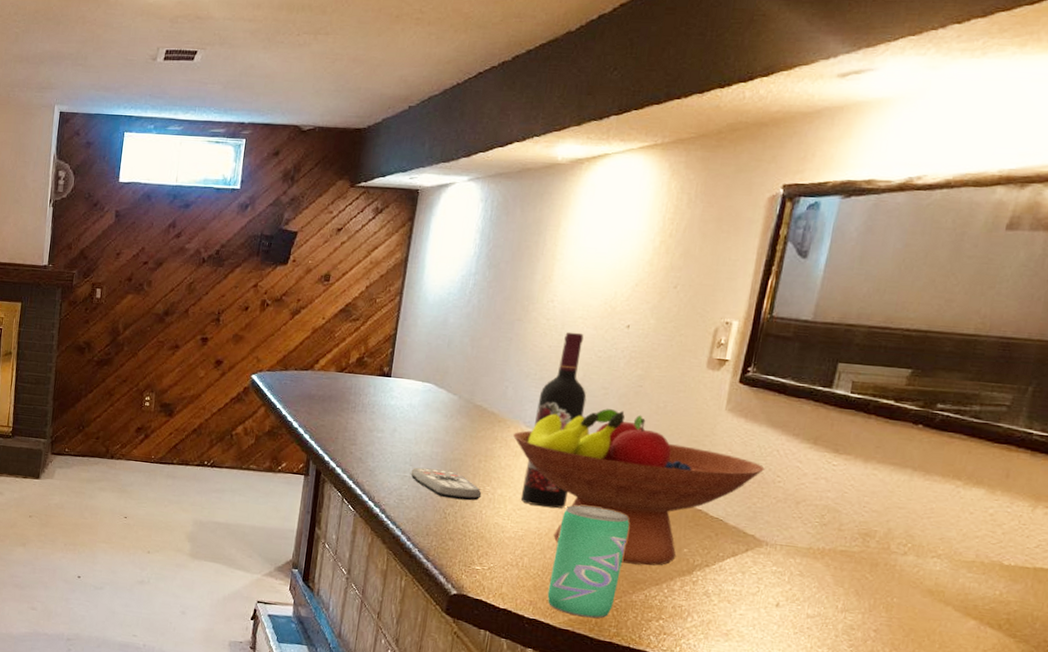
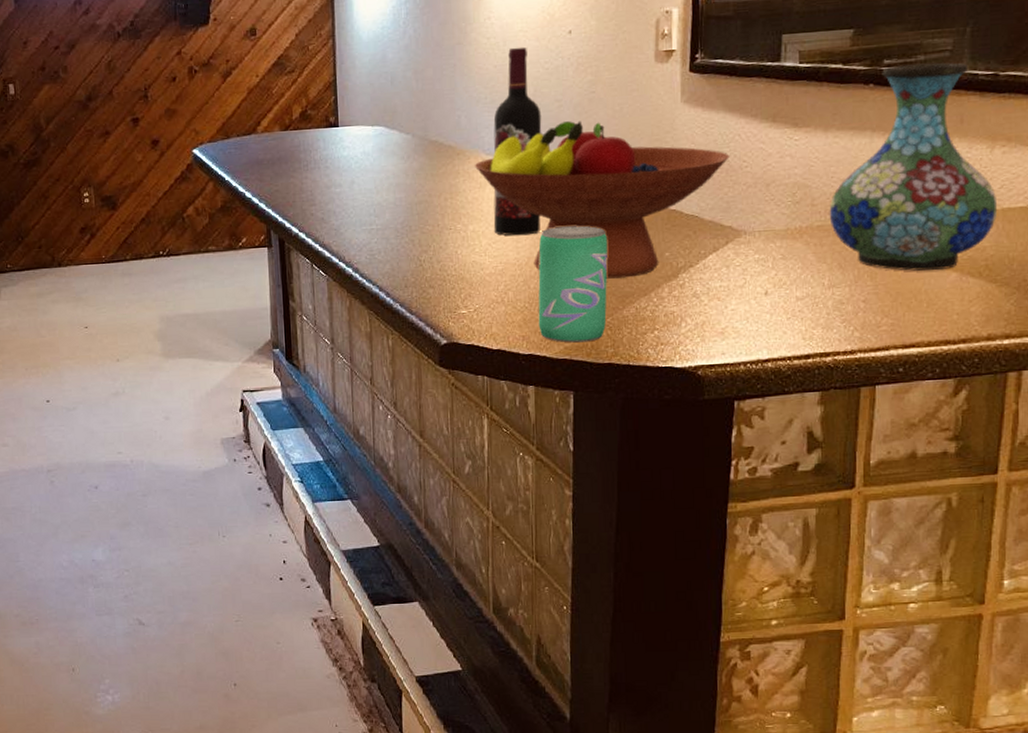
remote control: present [410,467,482,501] -> none [377,215,454,245]
vase: none [854,411,1030,616] -> present [829,63,998,271]

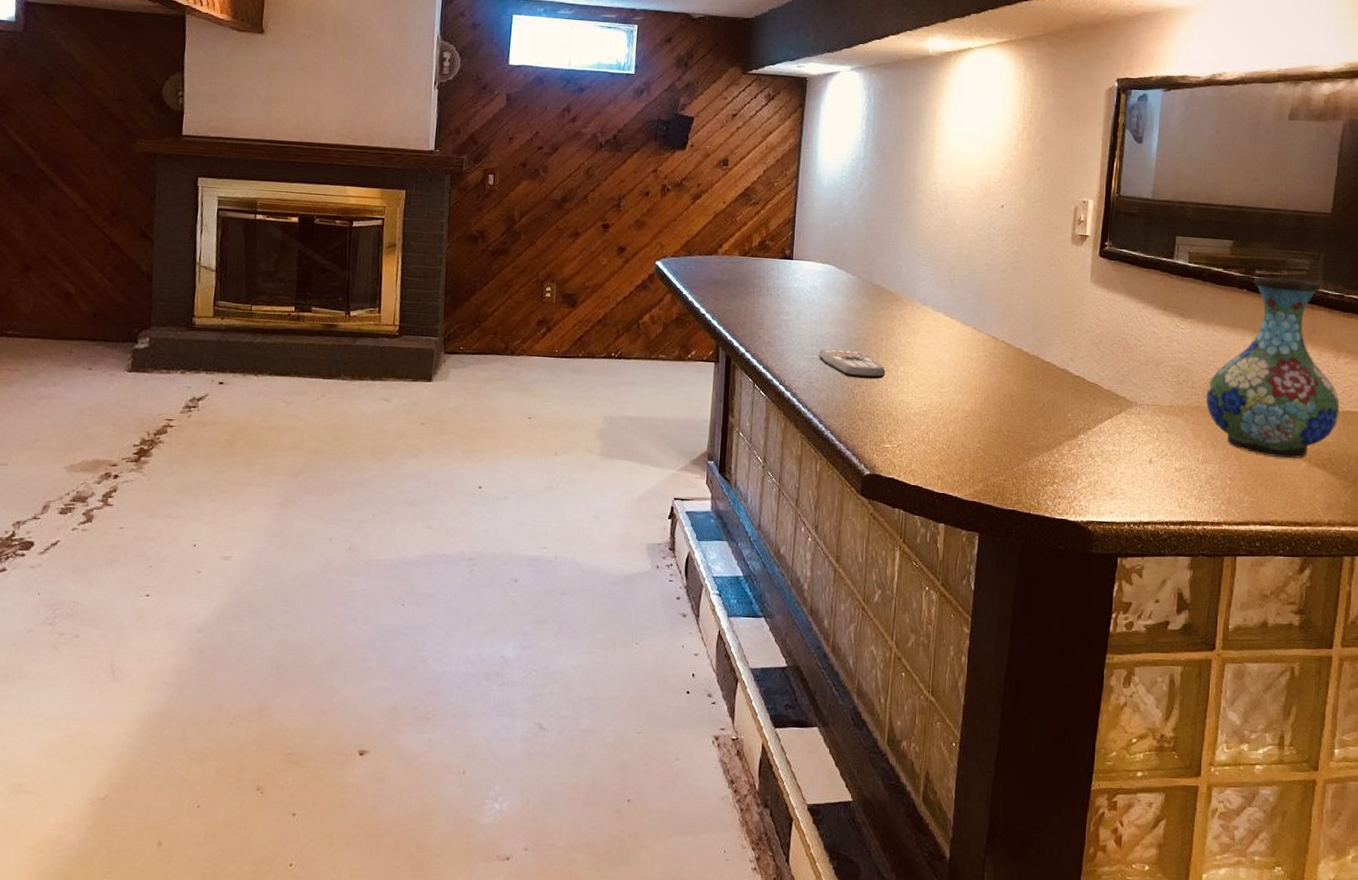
remote control: none [377,215,454,245] -> present [818,348,886,380]
fruit bowl: present [475,120,730,279] -> none [910,284,1127,433]
wine bottle: present [493,46,542,236] -> none [921,212,972,382]
beverage can: present [538,225,608,343] -> none [953,378,1020,488]

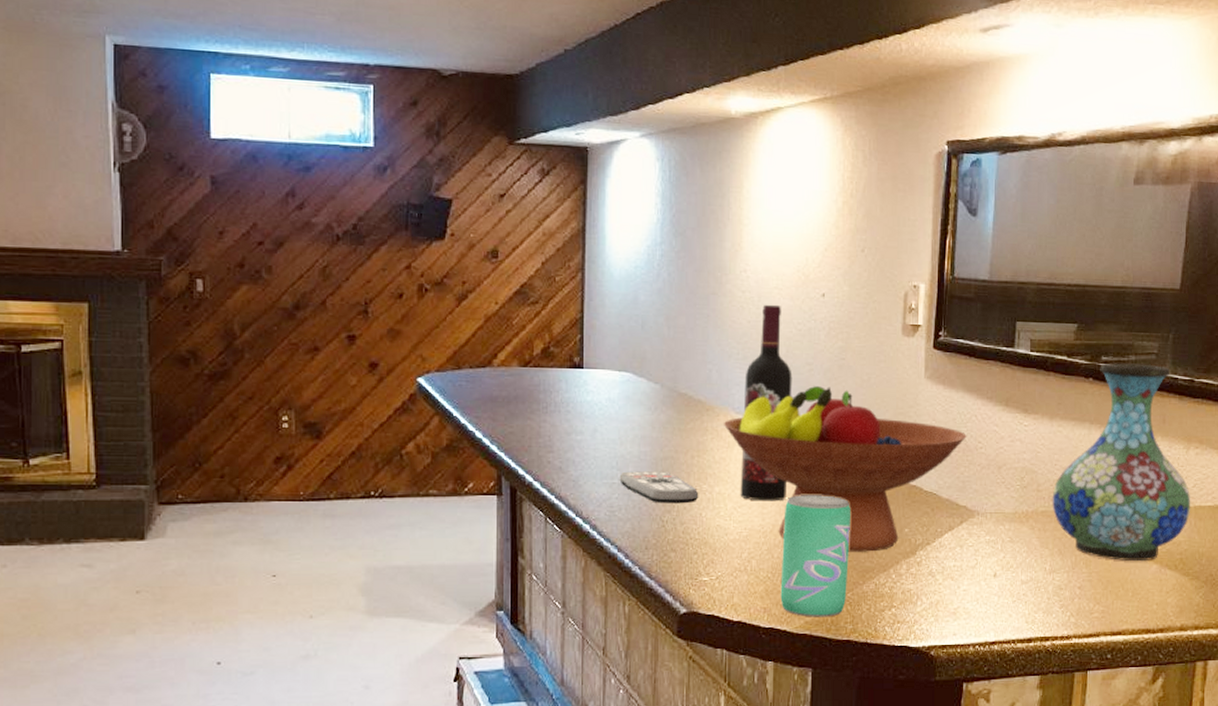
fruit bowl: none [910,284,1127,433] -> present [724,386,967,552]
wine bottle: none [921,212,972,382] -> present [740,304,793,502]
beverage can: none [953,378,1020,488] -> present [780,495,852,617]

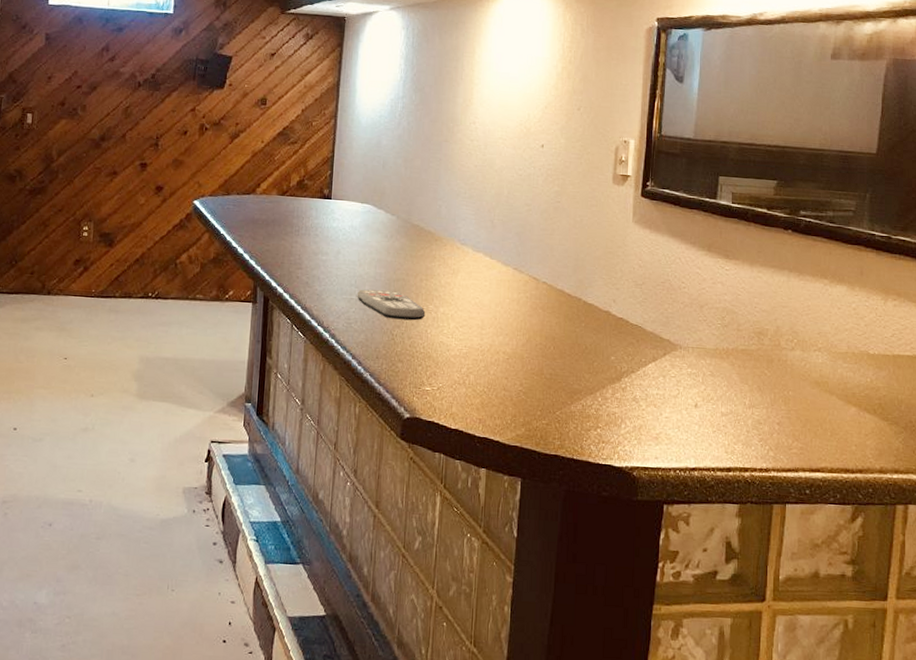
fruit bowl: present [724,386,967,552] -> none [450,224,671,376]
wine bottle: present [740,304,793,502] -> none [462,151,513,324]
beverage can: present [780,495,852,617] -> none [494,319,562,432]
vase: present [1052,363,1191,561] -> none [752,217,890,403]

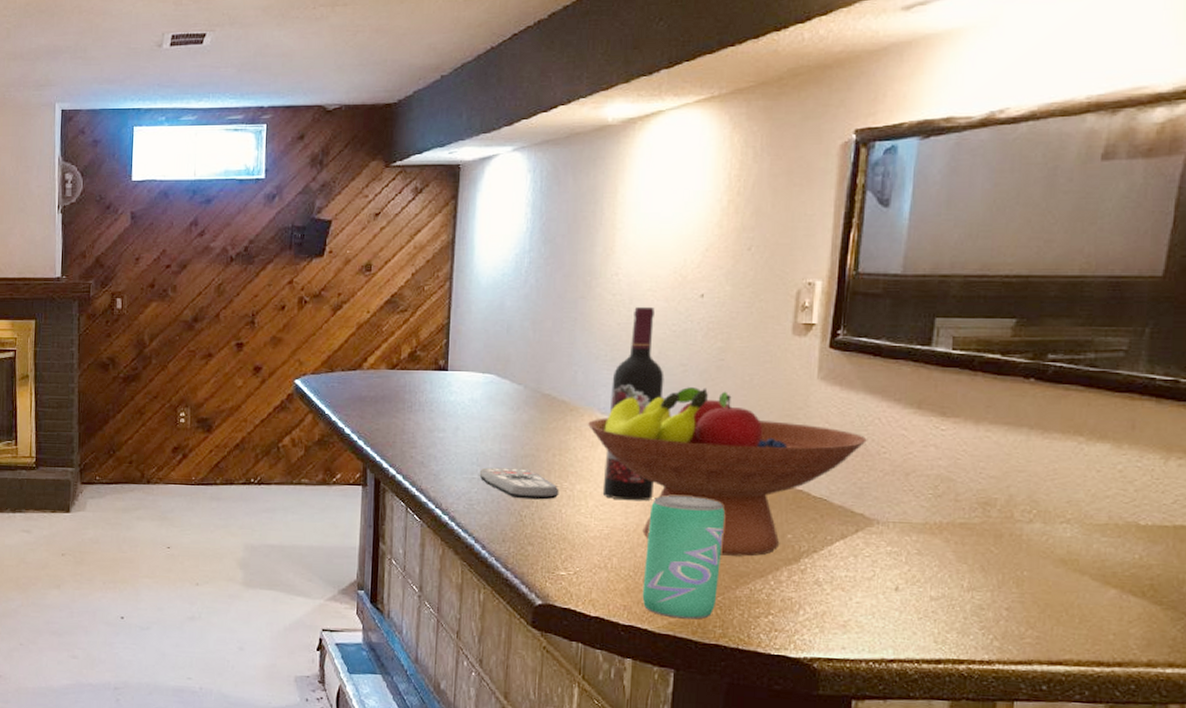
fruit bowl: none [450,224,671,376] -> present [588,387,867,557]
wine bottle: none [462,151,513,324] -> present [602,306,664,501]
beverage can: none [494,319,562,432] -> present [642,495,726,620]

